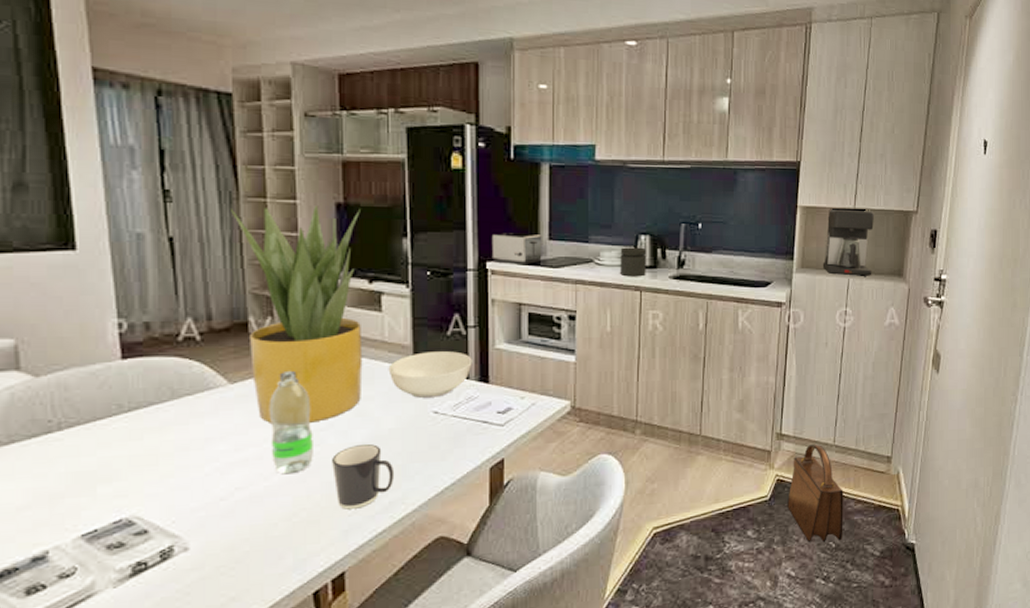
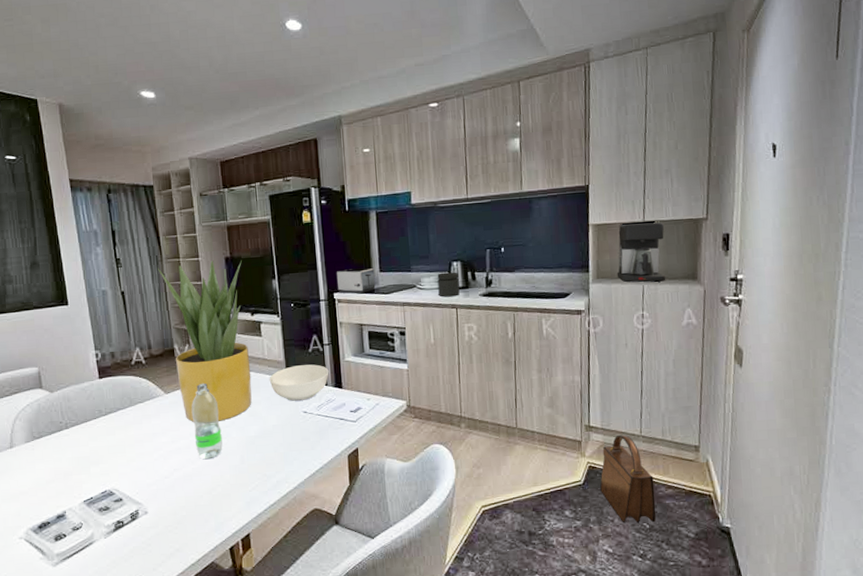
mug: present [332,443,395,510] -> none [235,436,279,486]

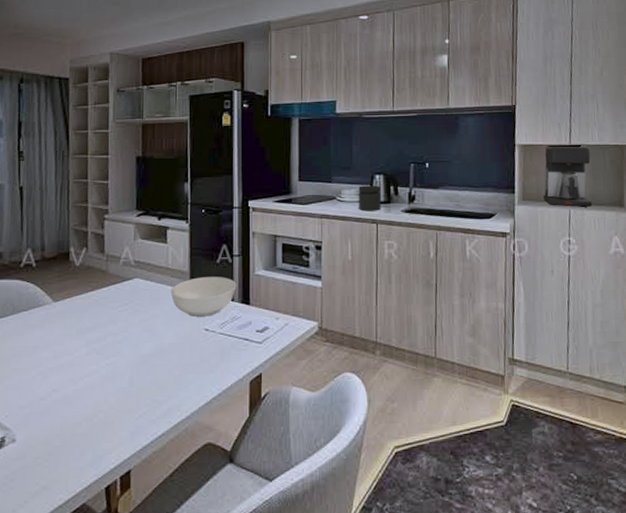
planter: present [158,261,252,422] -> none [63,159,154,336]
bottle: present [191,383,223,460] -> none [80,291,112,380]
toaster: present [336,267,376,294] -> none [252,175,293,203]
handbag: present [600,434,656,523] -> none [524,370,585,473]

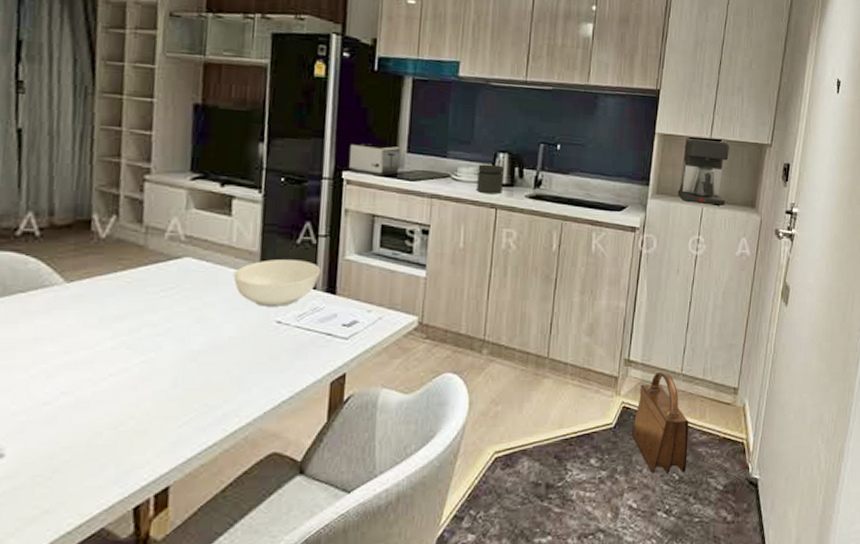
toaster: none [252,175,293,203] -> present [348,142,401,177]
handbag: none [524,370,585,473] -> present [632,371,689,474]

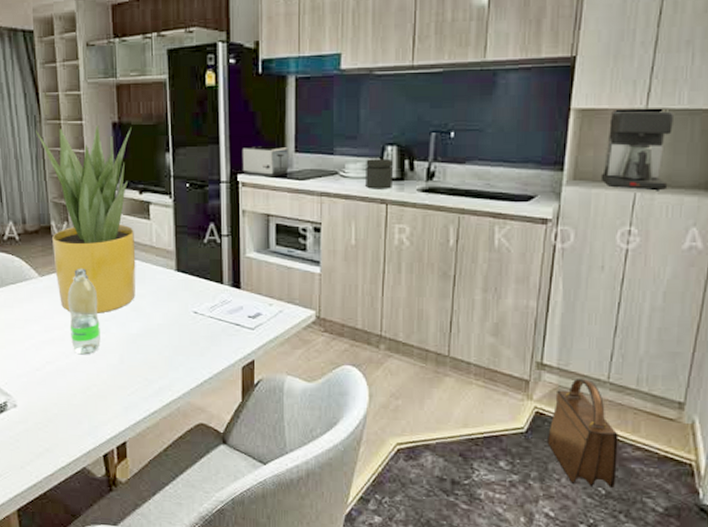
planter: none [85,104,218,327] -> present [36,125,136,313]
bottle: none [103,271,150,380] -> present [67,268,101,355]
bowl: present [233,259,321,306] -> none [156,257,226,299]

